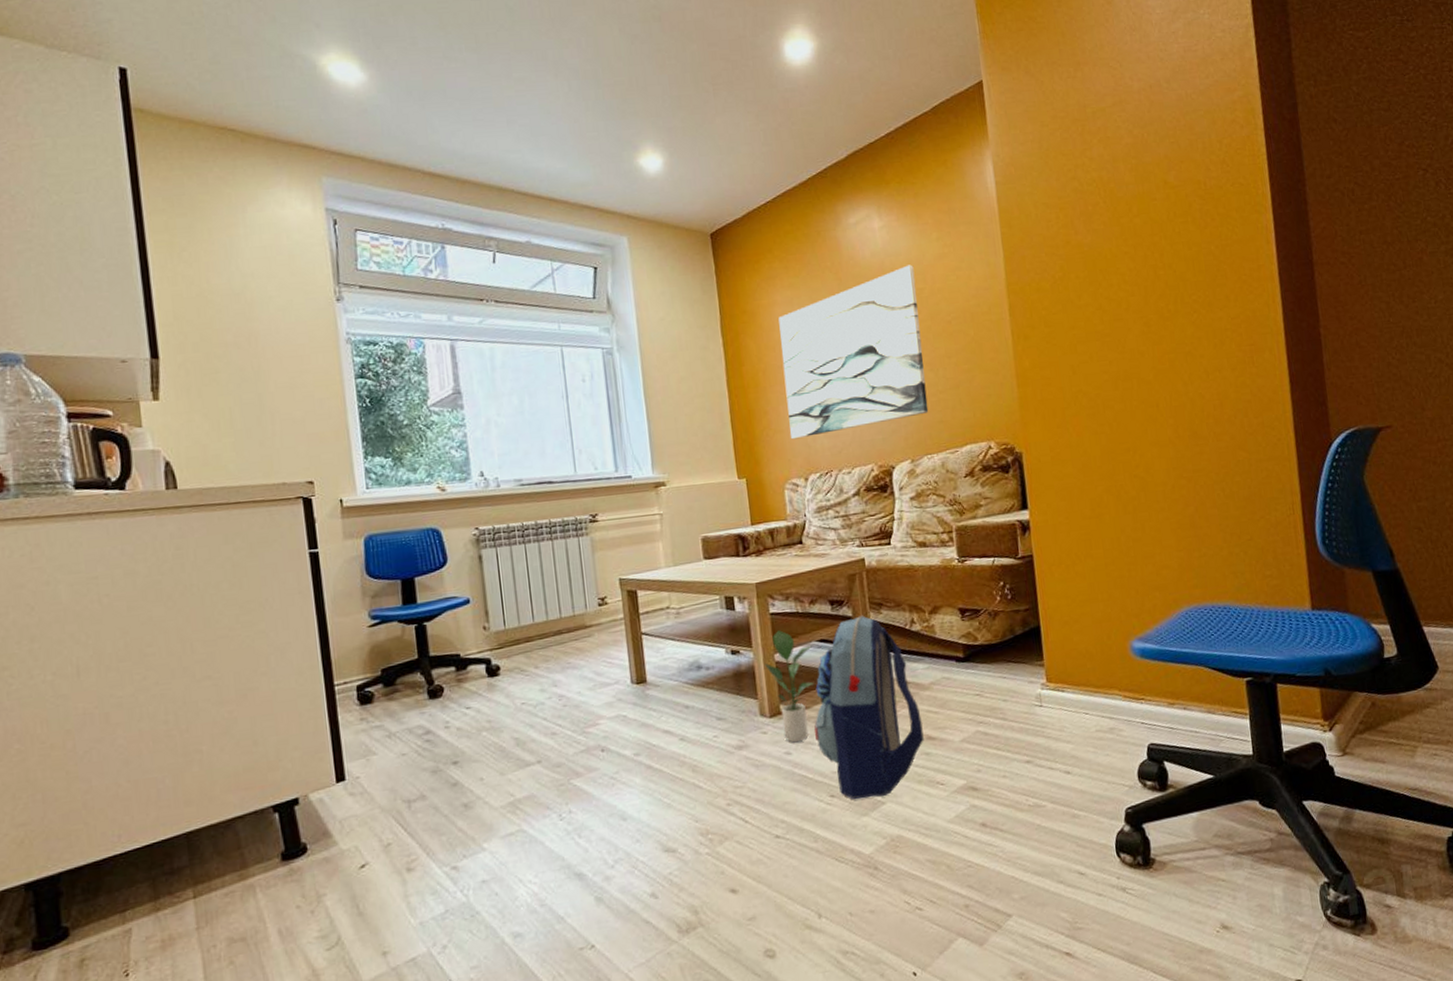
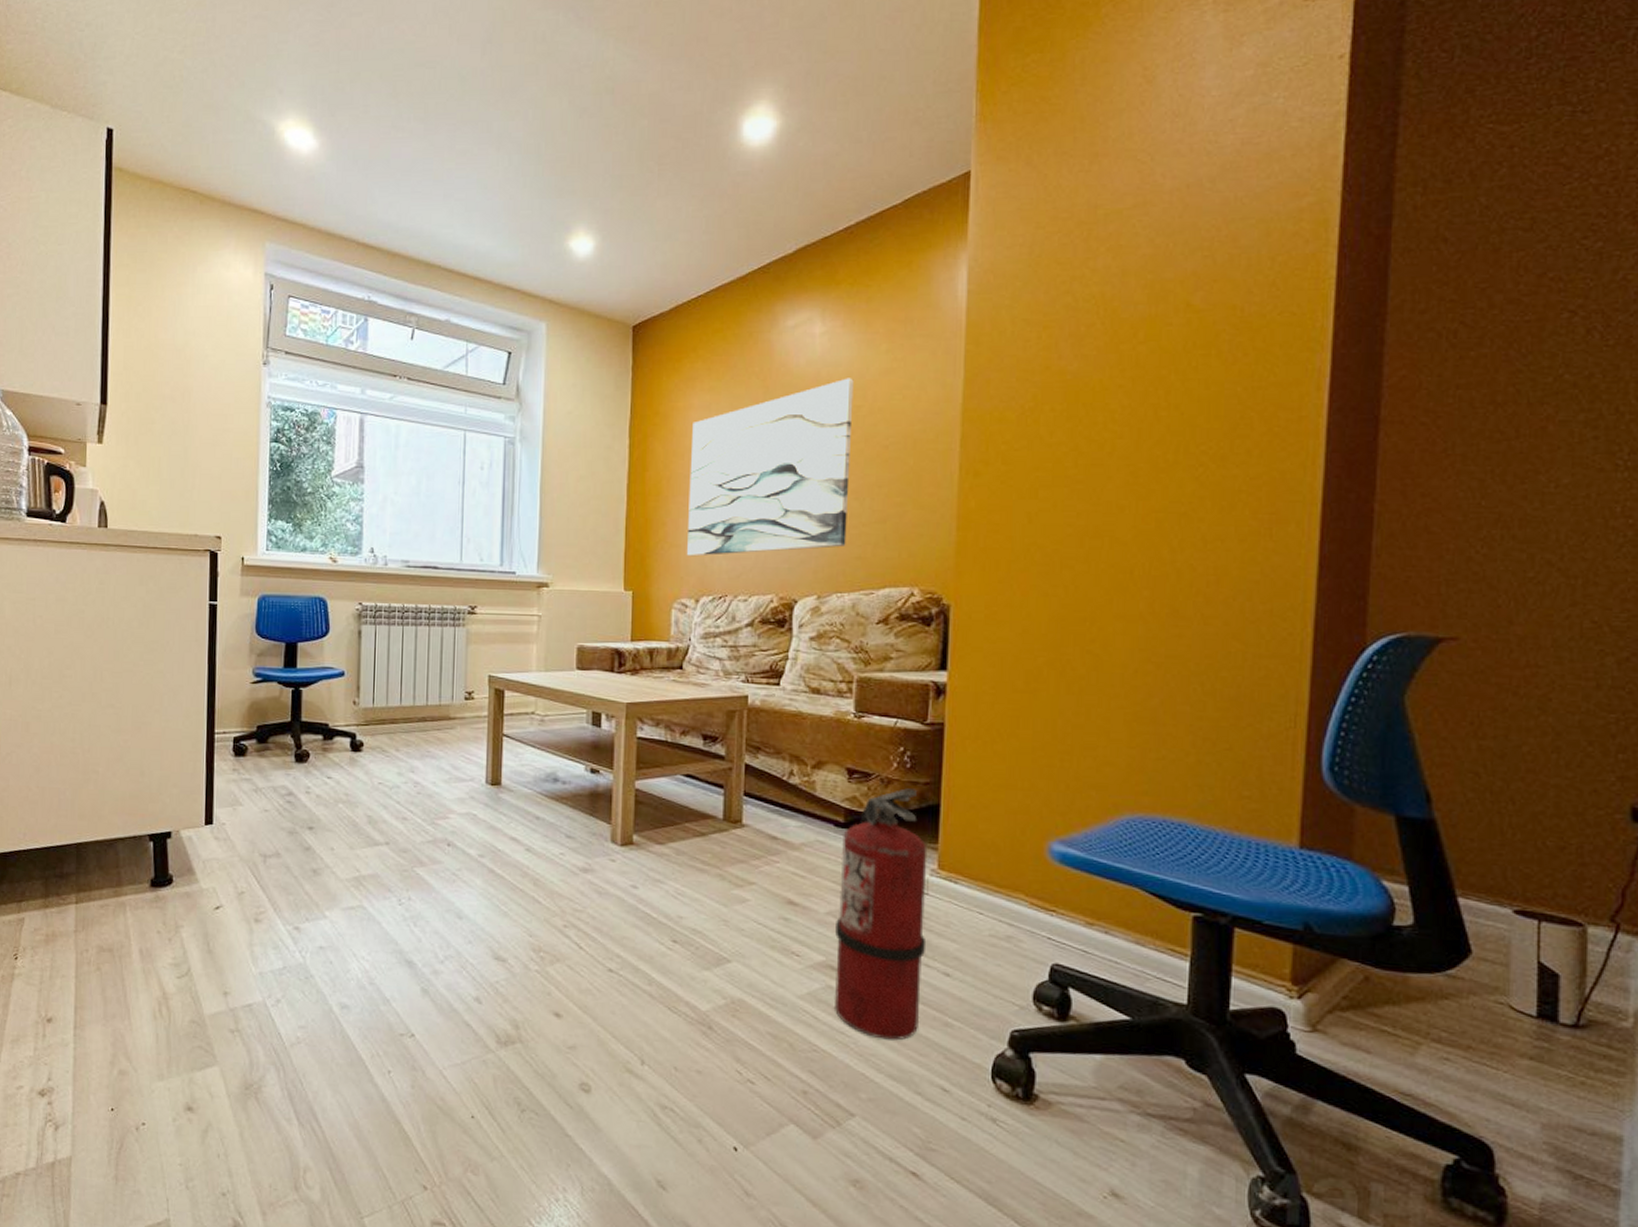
potted plant: present [764,630,814,743] -> none [623,757,676,878]
backpack: present [814,615,924,799] -> none [665,756,785,954]
fire extinguisher: none [964,616,1052,842] -> present [834,788,928,1041]

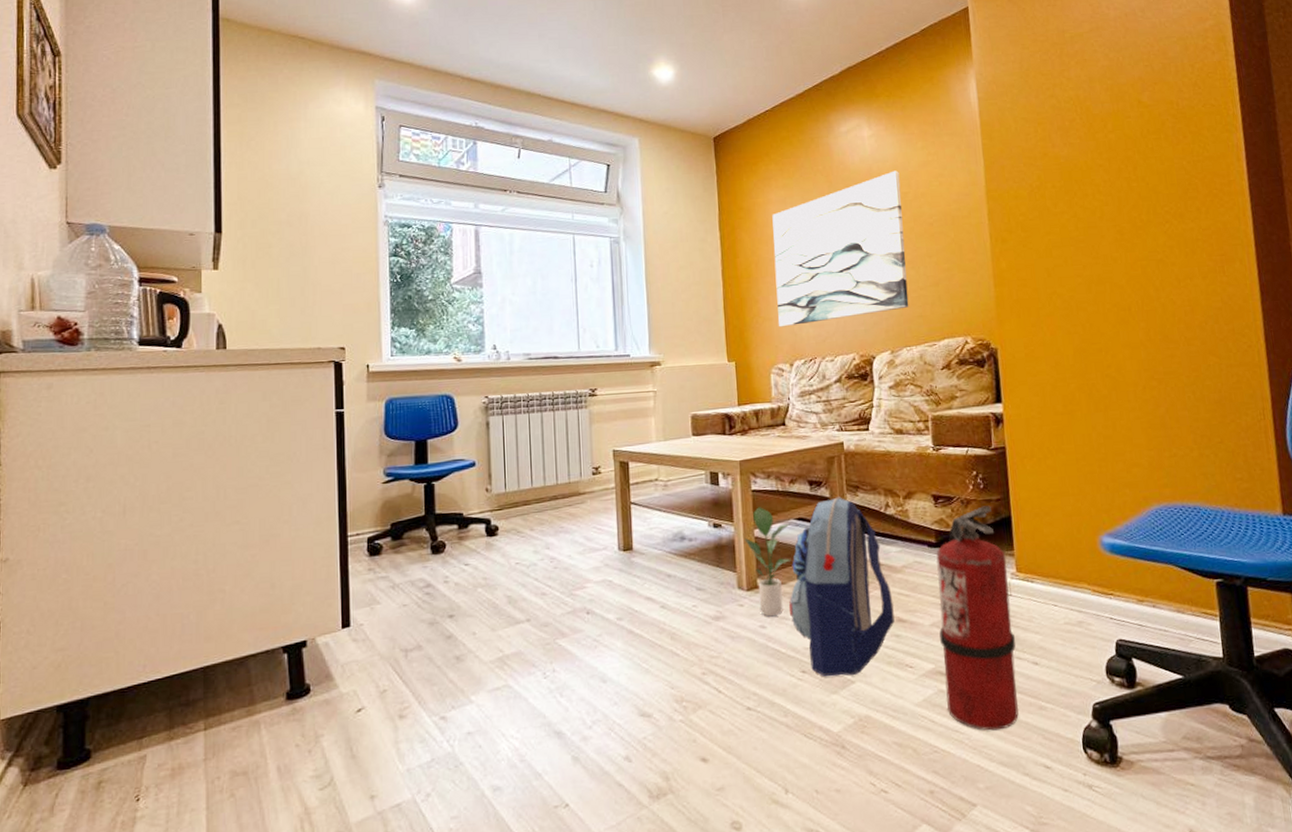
potted plant: none [623,757,676,878] -> present [744,507,790,617]
backpack: none [665,756,785,954] -> present [788,497,895,677]

